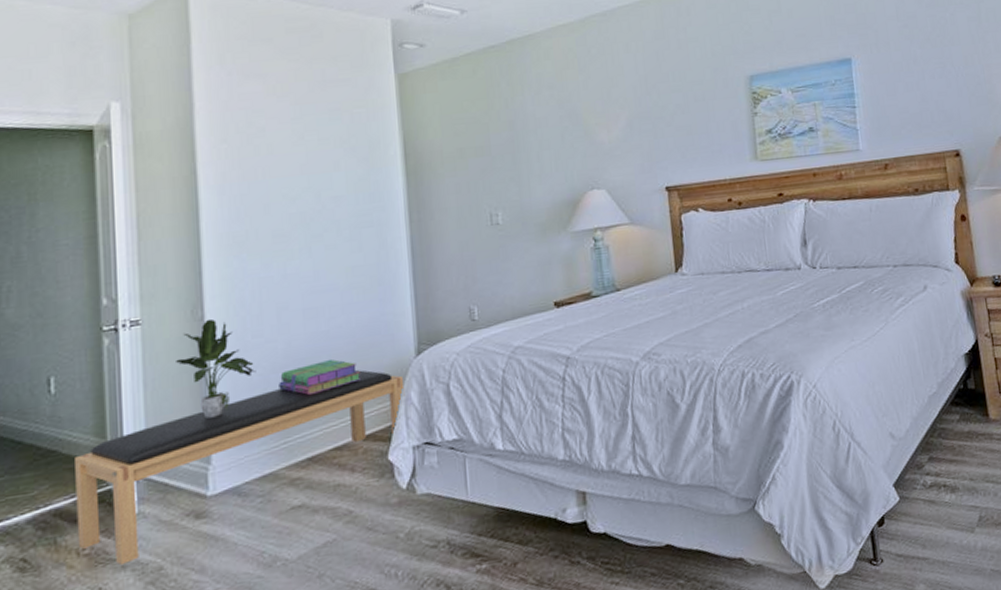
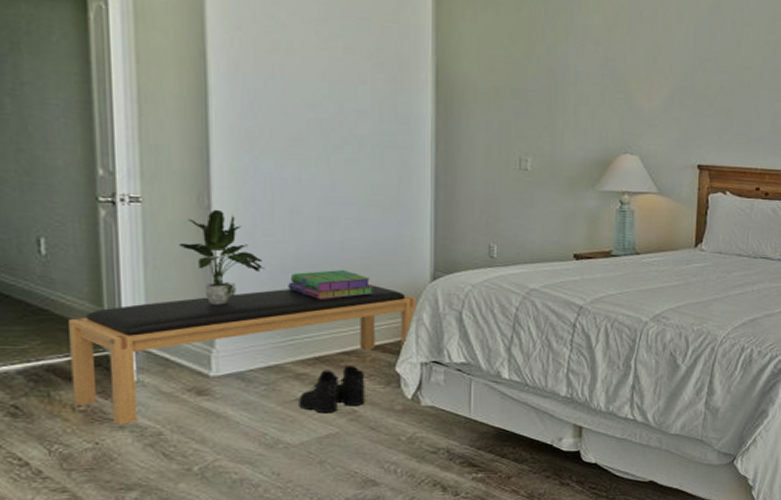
boots: none [294,461,360,520] -> present [299,366,365,414]

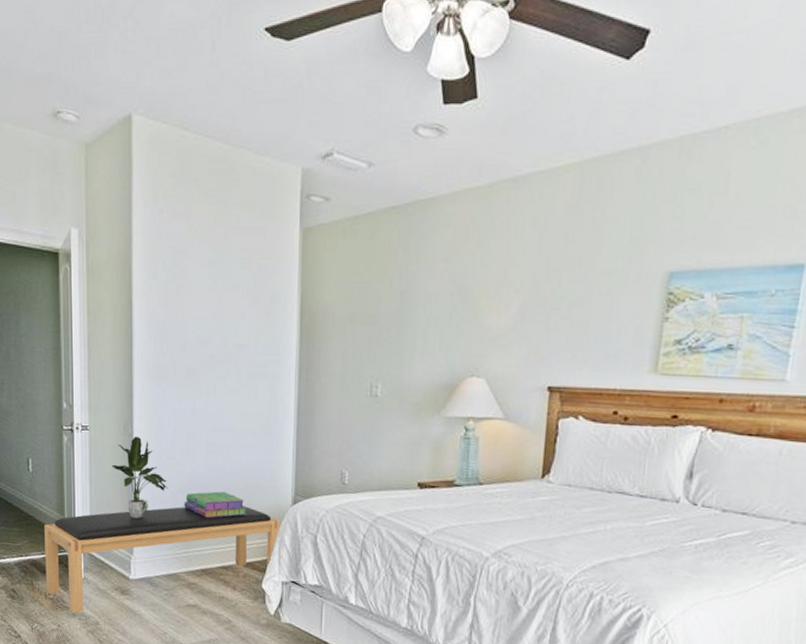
boots: present [299,366,365,414] -> none [189,579,238,621]

